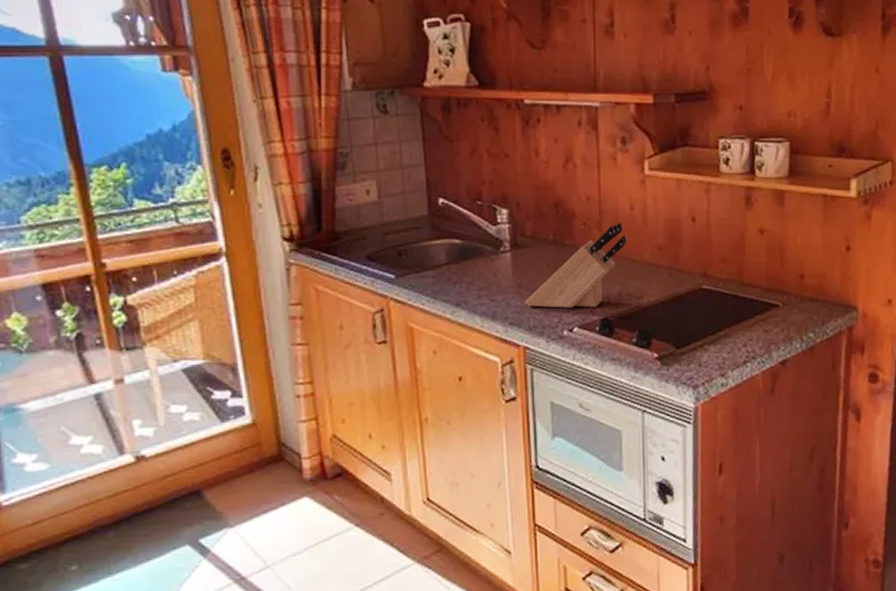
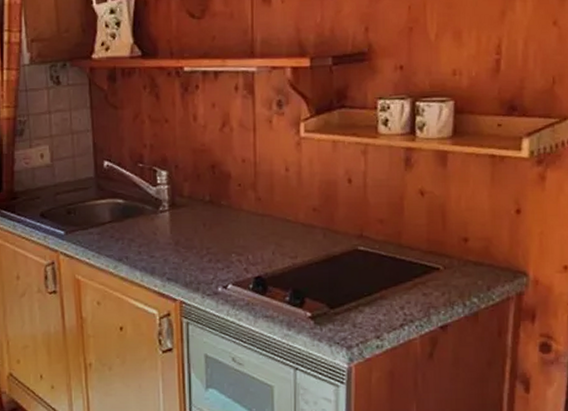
knife block: present [524,222,627,308] -> none [181,183,281,266]

